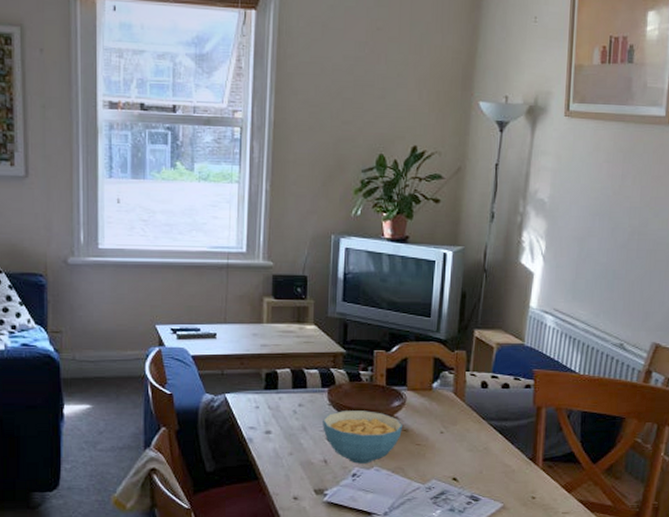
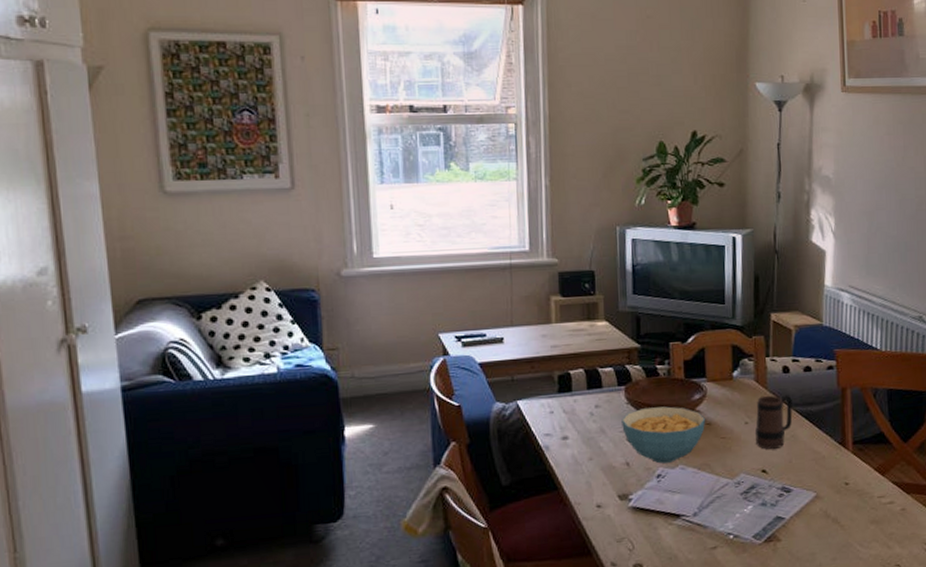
mug: none [449,408,488,459] -> present [755,393,793,449]

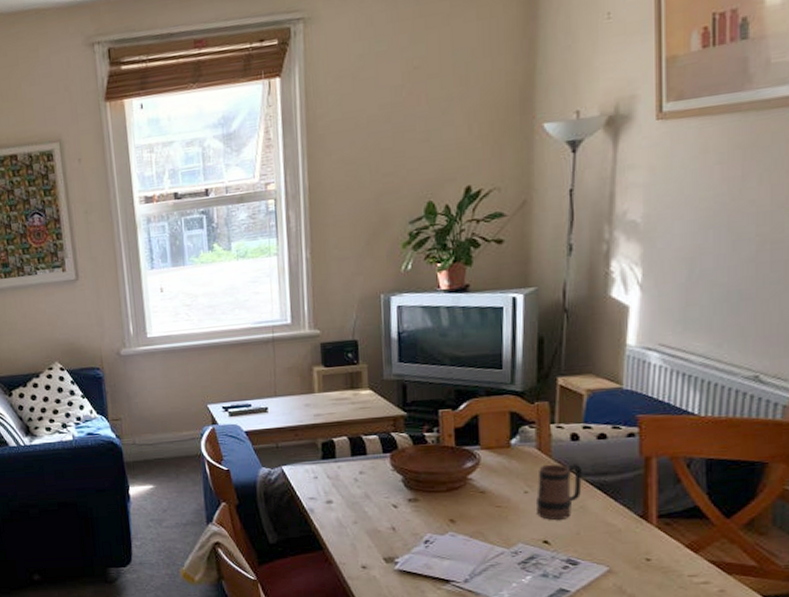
cereal bowl: present [622,406,706,464] -> none [387,474,479,530]

